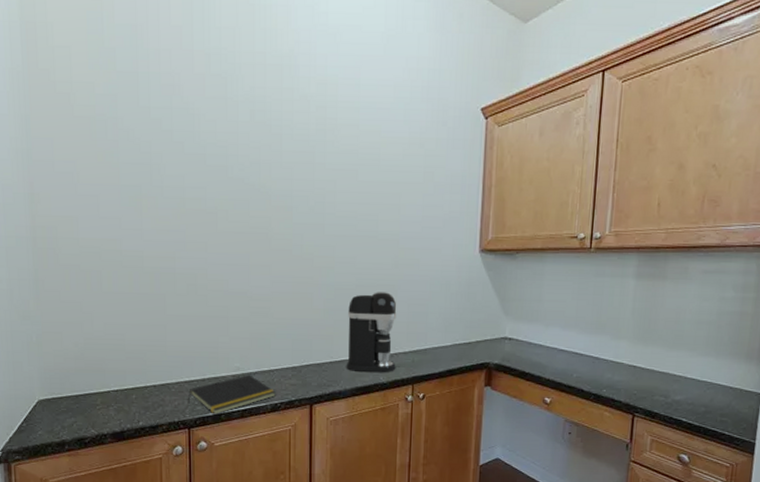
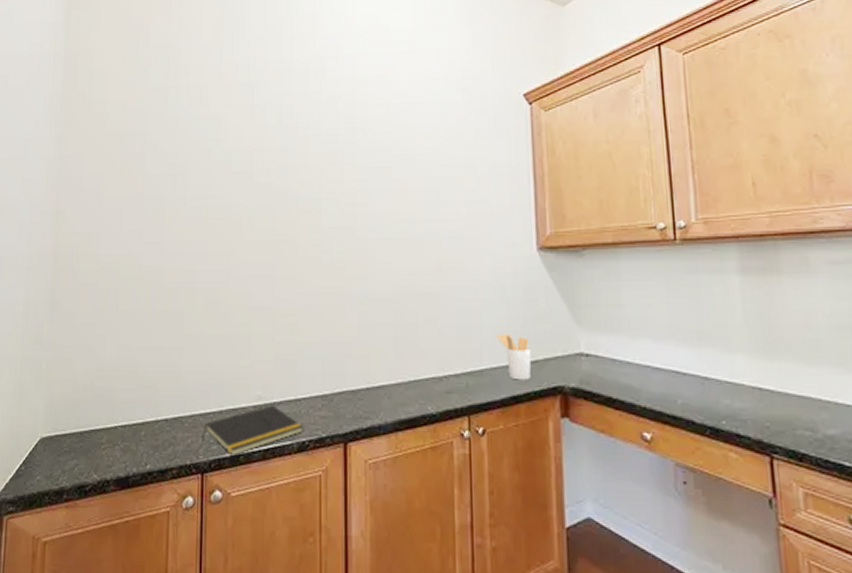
coffee maker: present [346,292,397,373] -> none [385,301,447,402]
utensil holder: none [440,320,467,358] -> present [496,333,532,381]

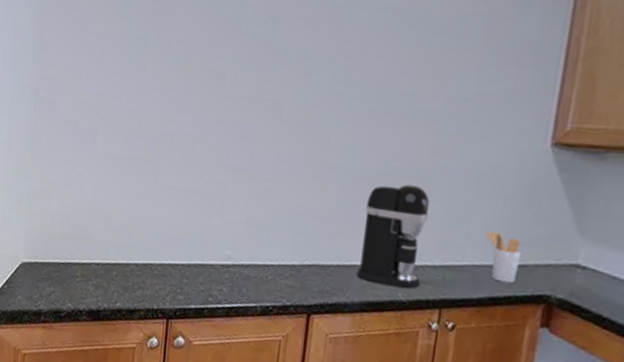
notepad: present [202,405,303,456] -> none [169,266,269,308]
coffee maker: none [385,301,447,402] -> present [356,184,430,289]

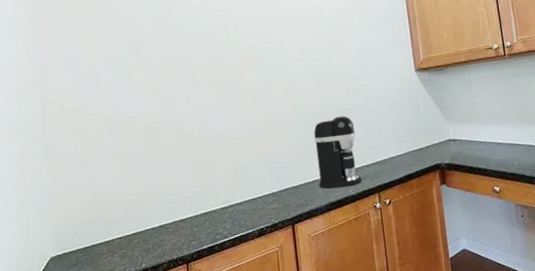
utensil holder: present [485,231,522,284] -> none [393,132,418,164]

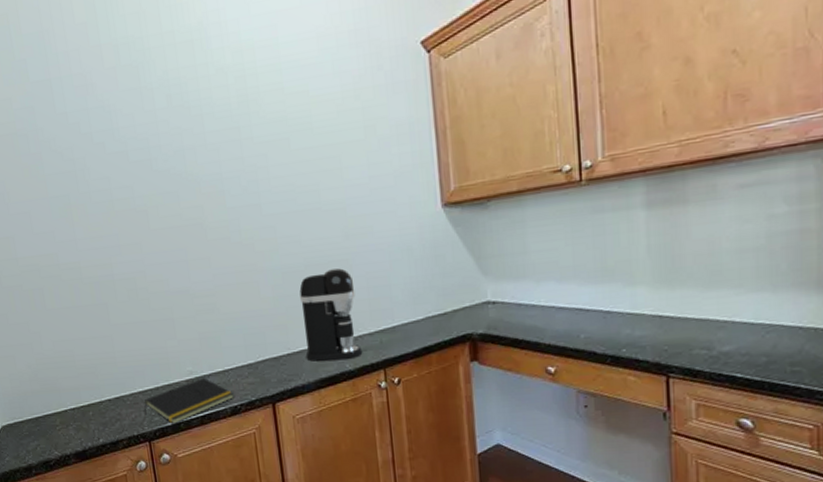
notepad: none [184,205,261,247] -> present [143,377,234,424]

